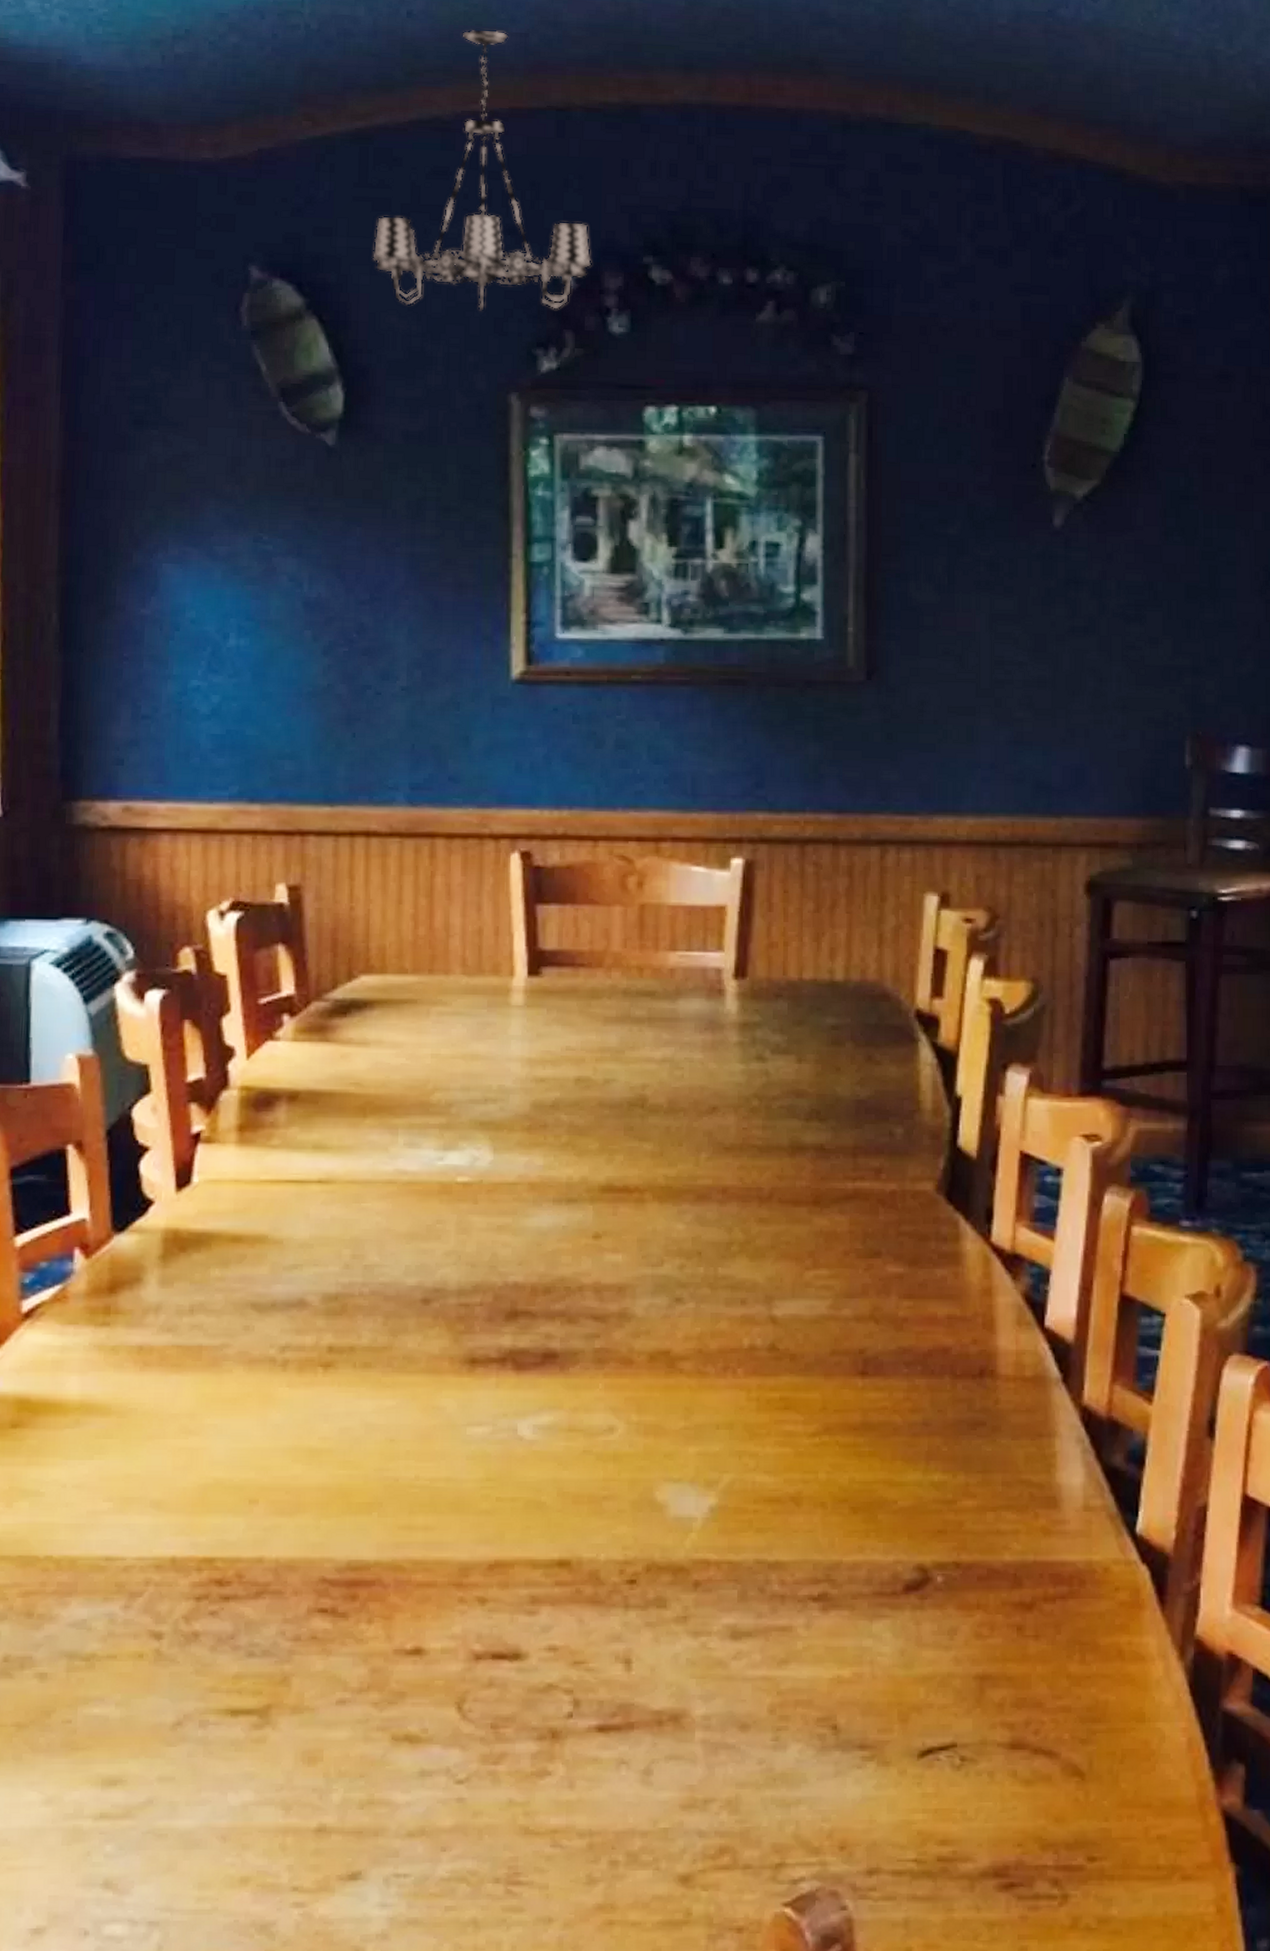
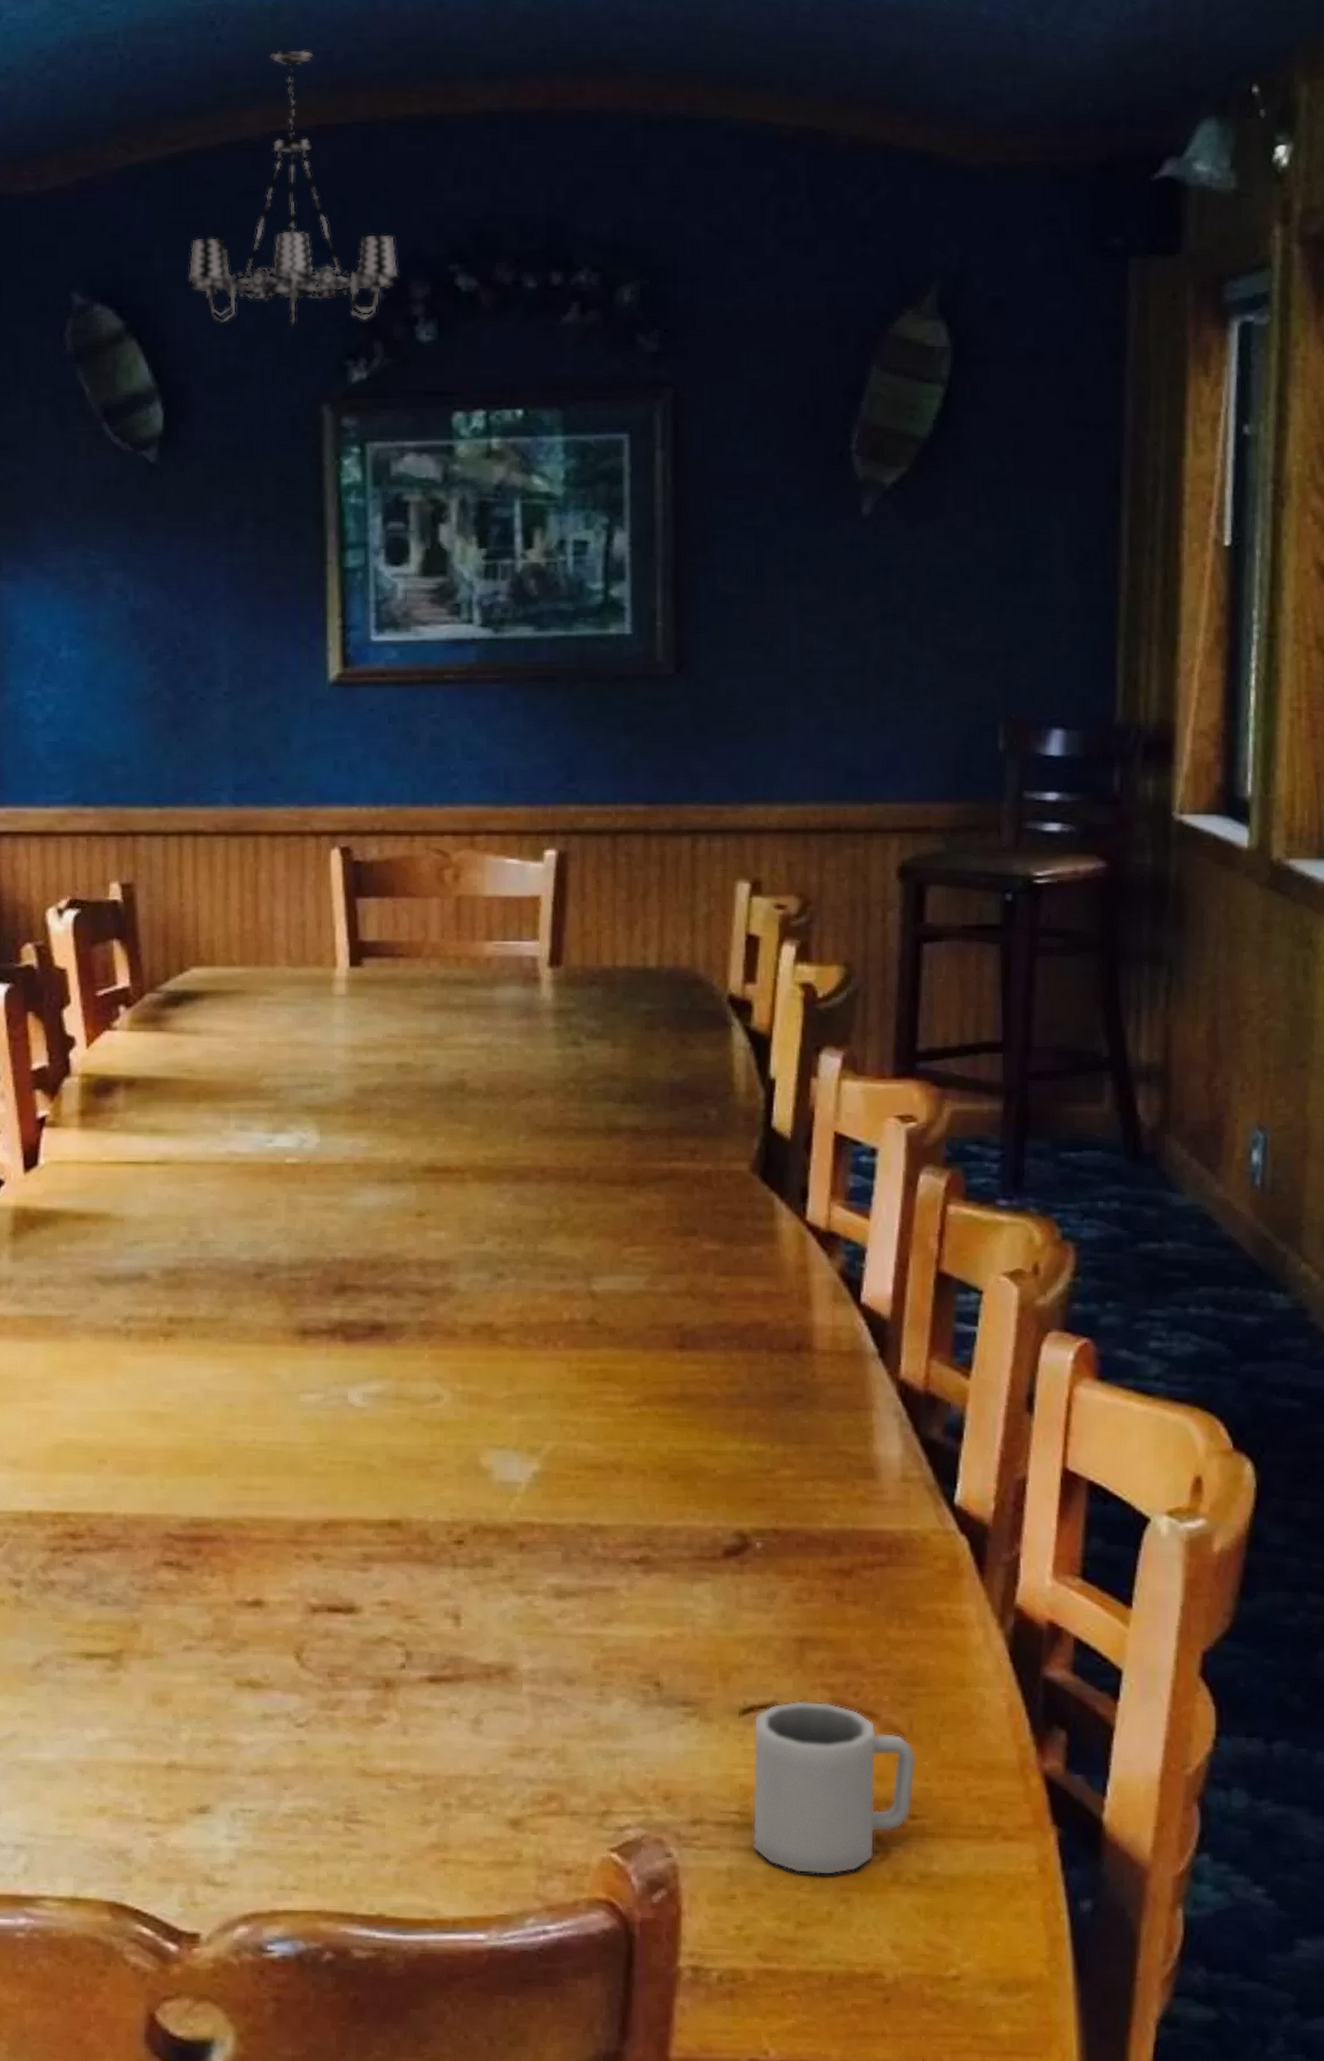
cup: none [929,1741,1096,1924] -> present [752,1701,916,1876]

